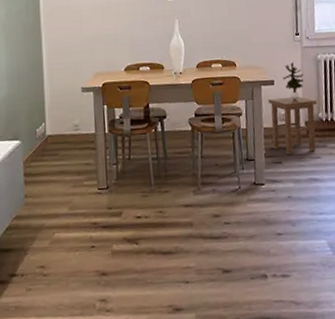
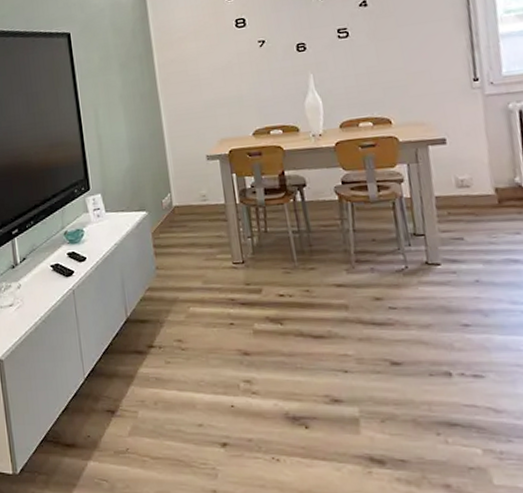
stool: present [268,97,317,155] -> none [438,157,513,229]
potted plant: present [282,62,305,100] -> none [457,115,491,162]

